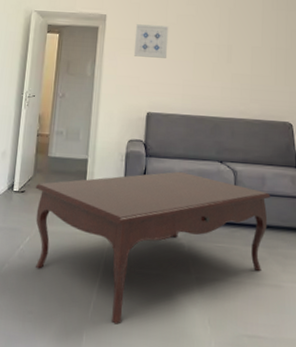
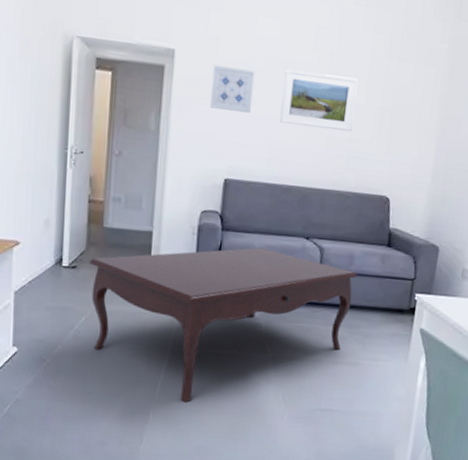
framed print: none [191,23,254,68] -> present [280,69,359,131]

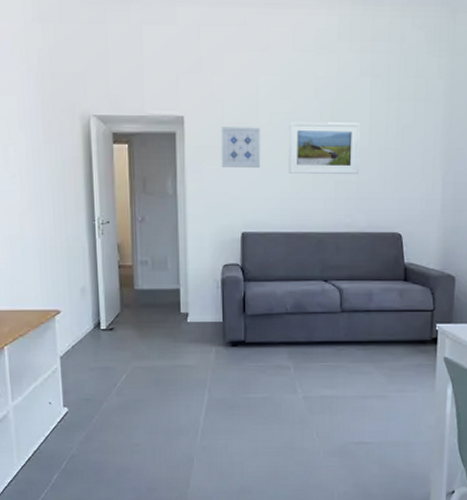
coffee table: present [89,247,358,403] -> none [125,294,378,446]

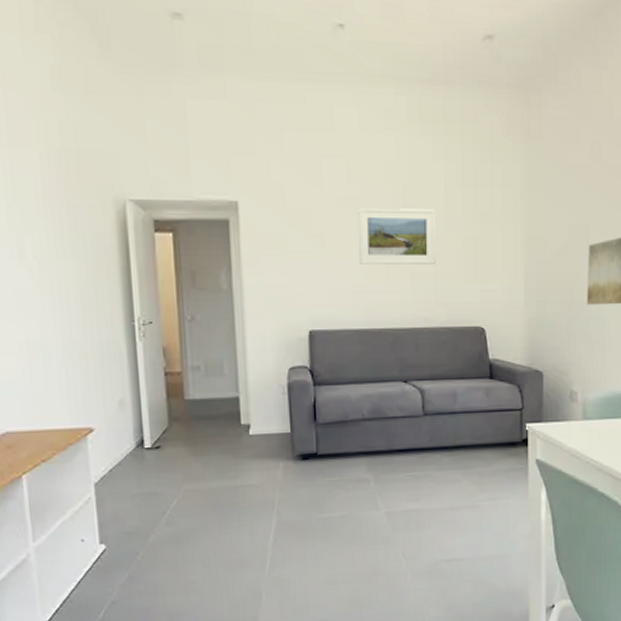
wall art: present [220,127,261,168] -> none [281,213,328,258]

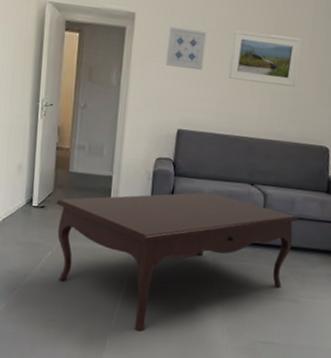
coffee table: none [174,398,463,576] -> present [56,192,299,332]
wall art: none [281,213,328,258] -> present [165,27,207,70]

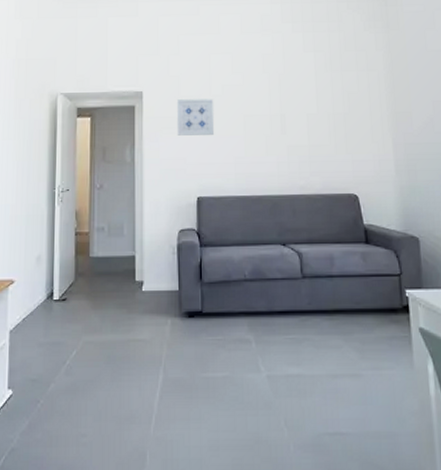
coffee table: present [56,192,299,332] -> none [78,259,341,438]
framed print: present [229,30,302,87] -> none [240,92,309,140]

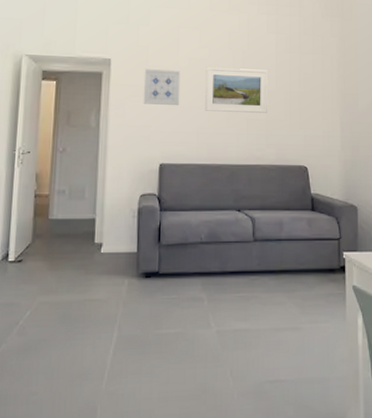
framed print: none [240,92,309,140] -> present [205,67,269,113]

